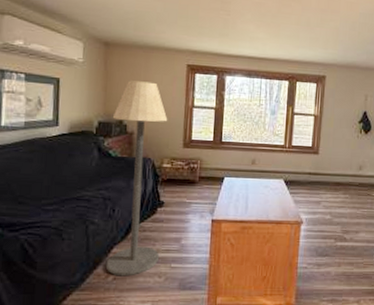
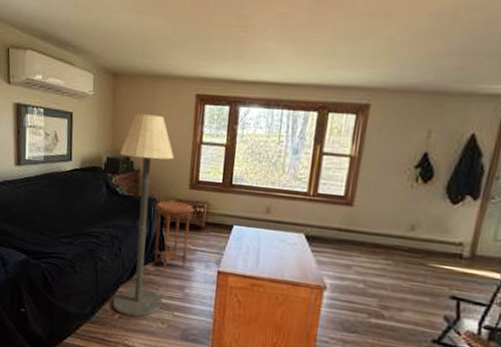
side table: none [149,159,188,226] -> present [154,201,194,271]

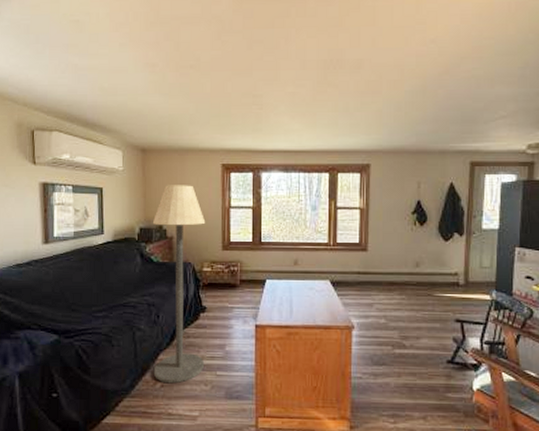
side table: present [154,201,194,271] -> none [190,263,228,332]

